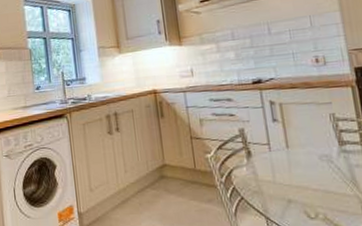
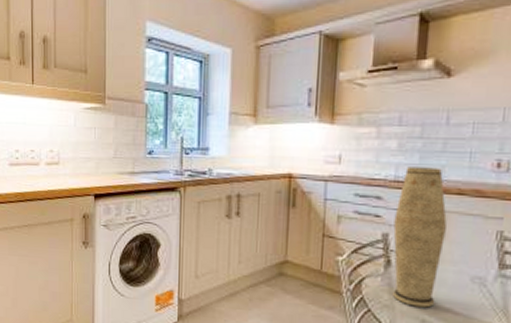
vase: none [245,69,295,189] -> present [393,167,447,308]

